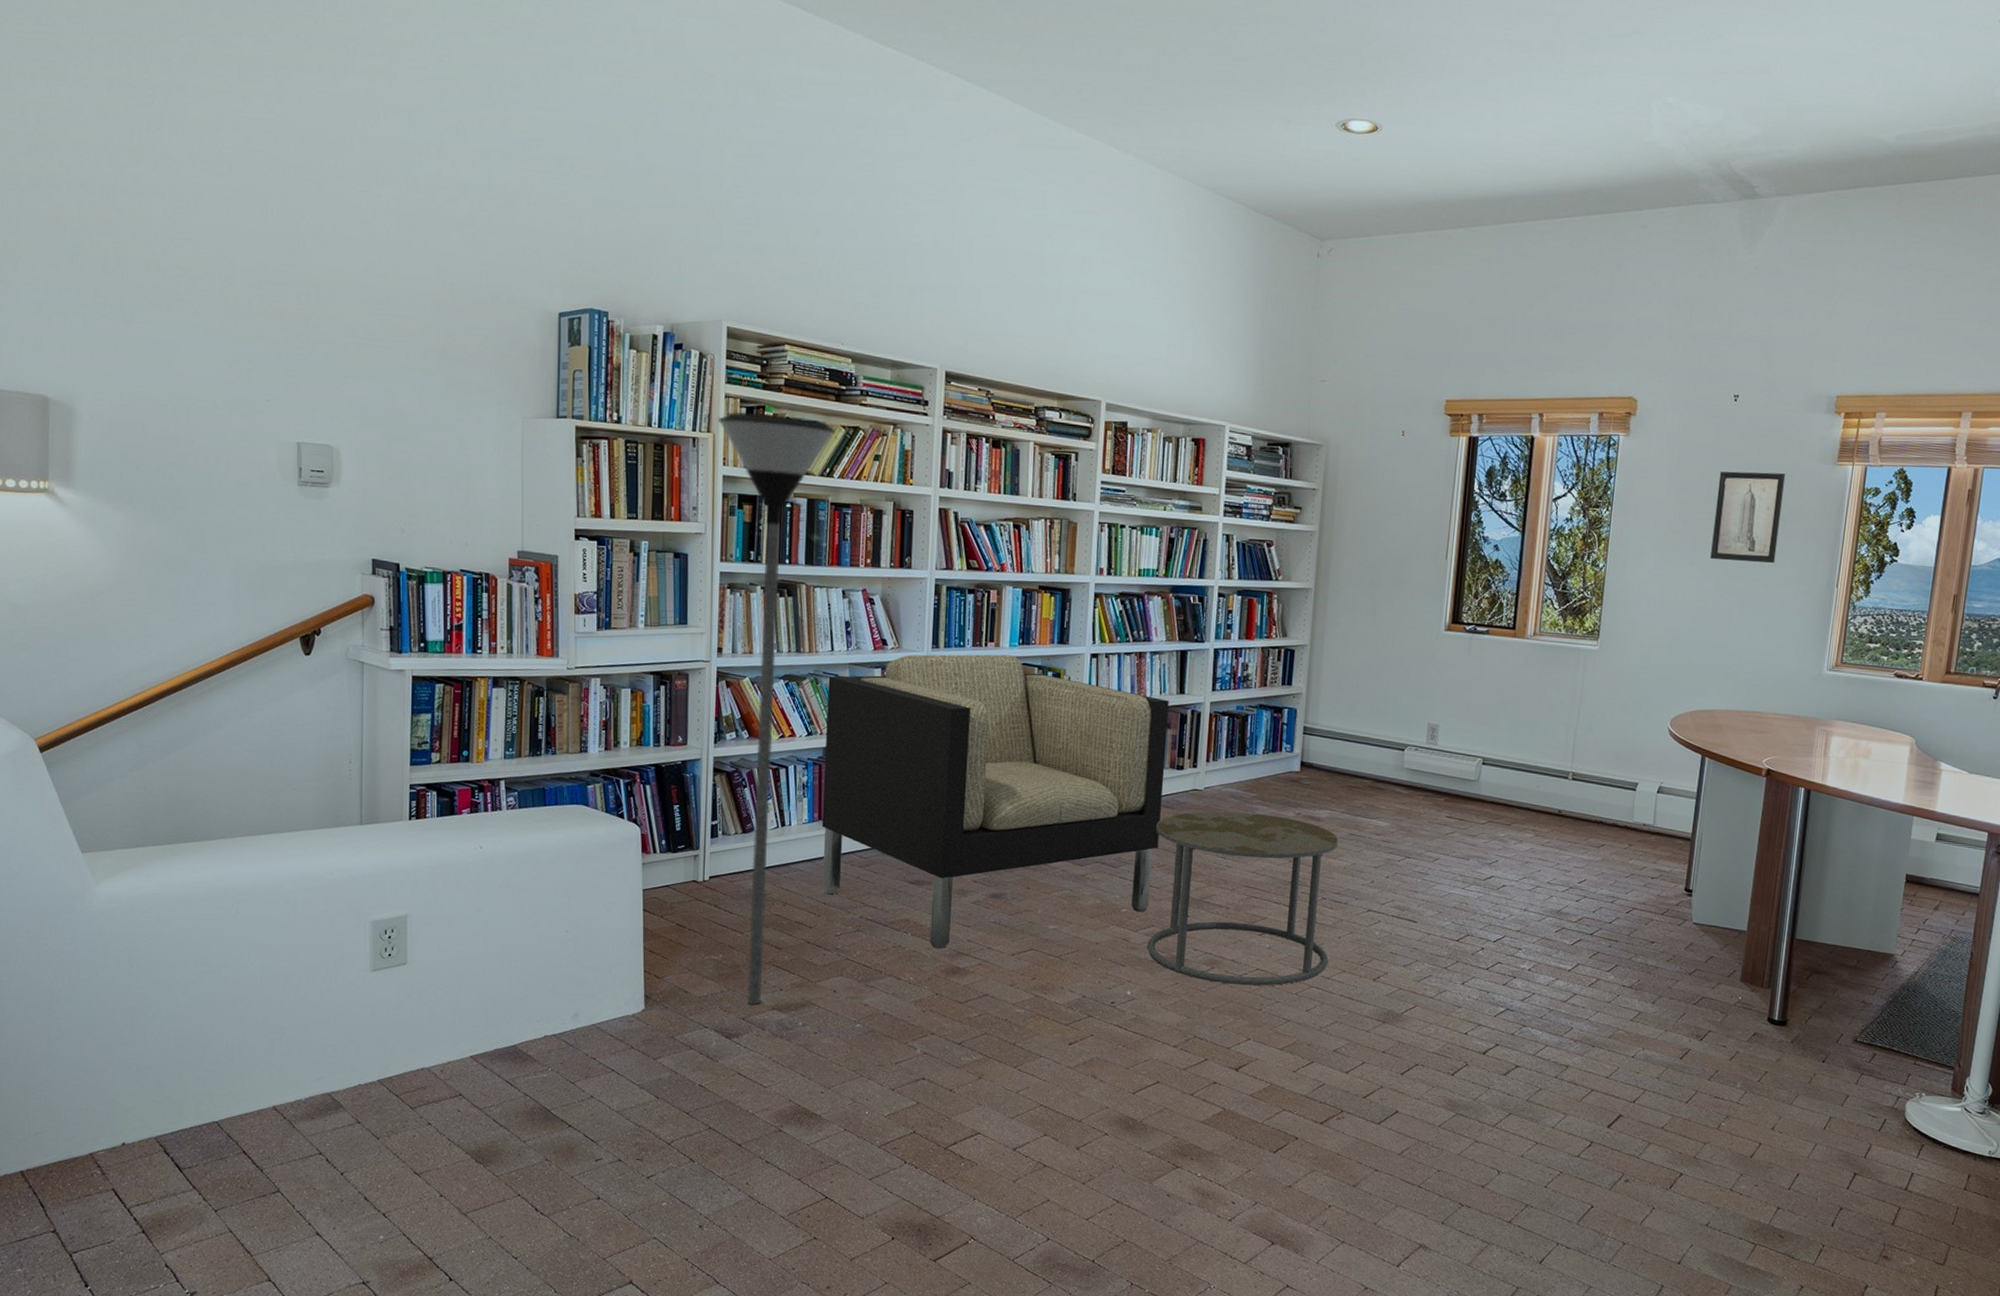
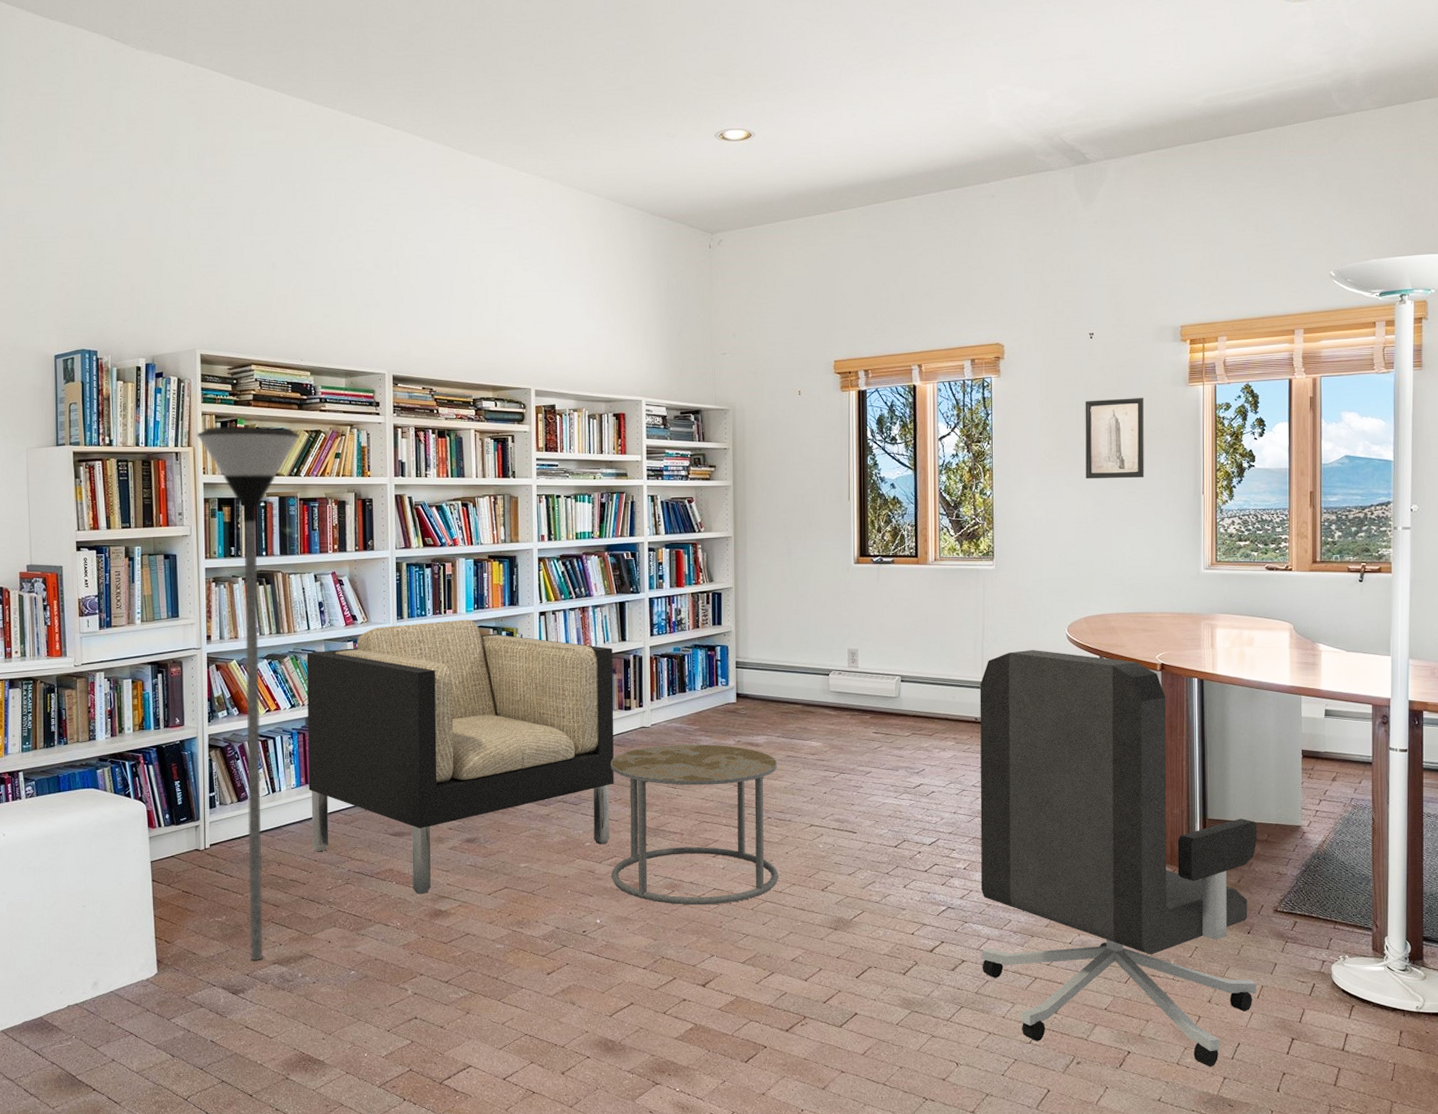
office chair: none [1536,741,1848,1196] -> present [979,650,1258,1067]

